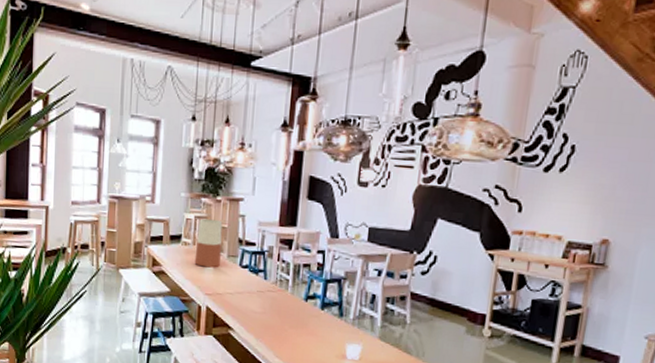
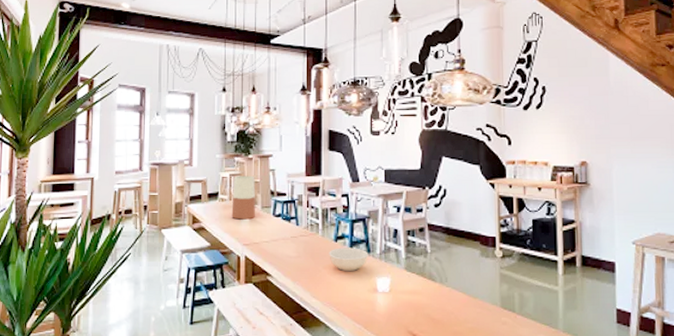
bowl: none [297,308,341,335] -> present [329,247,369,272]

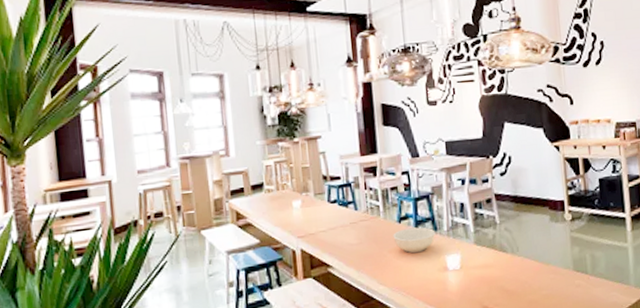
vase: present [231,175,255,220] -> none [279,161,308,211]

